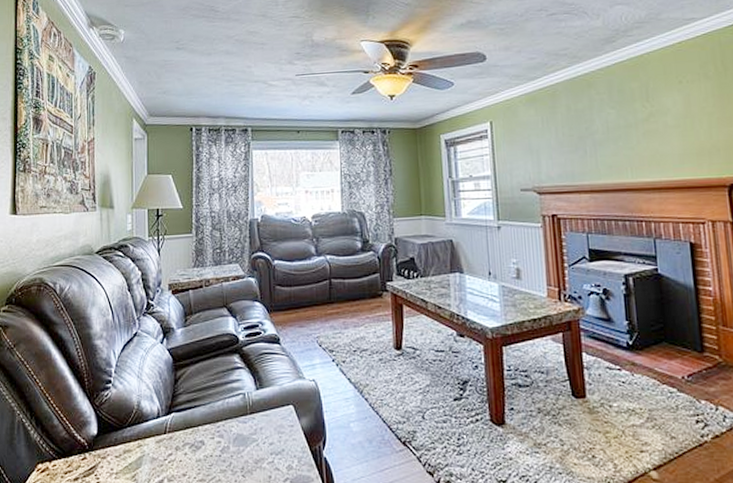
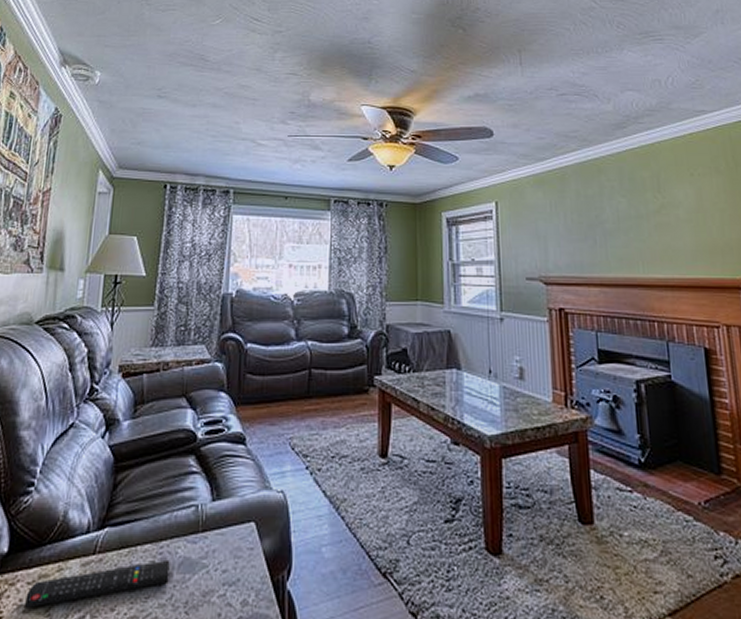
remote control: none [116,436,227,475] -> present [25,559,170,608]

